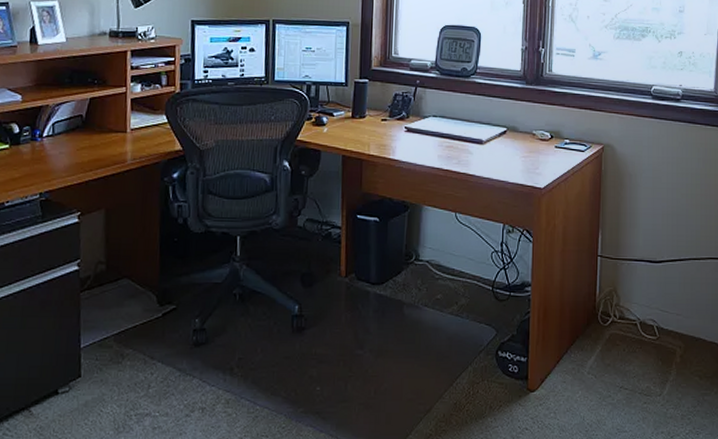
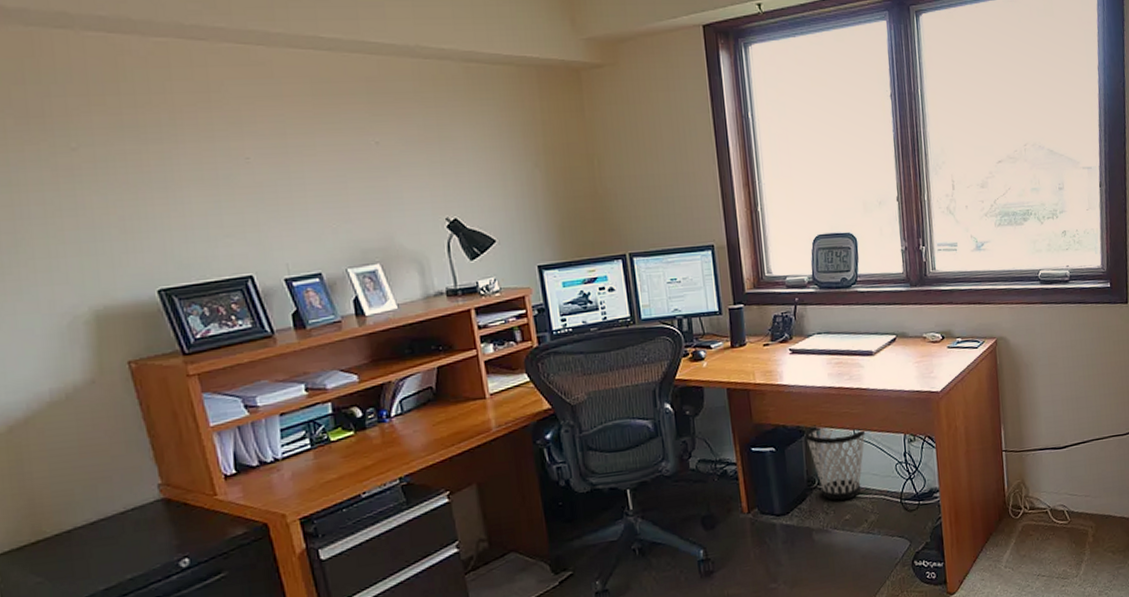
wastebasket: none [408,202,468,279] -> present [804,425,867,501]

